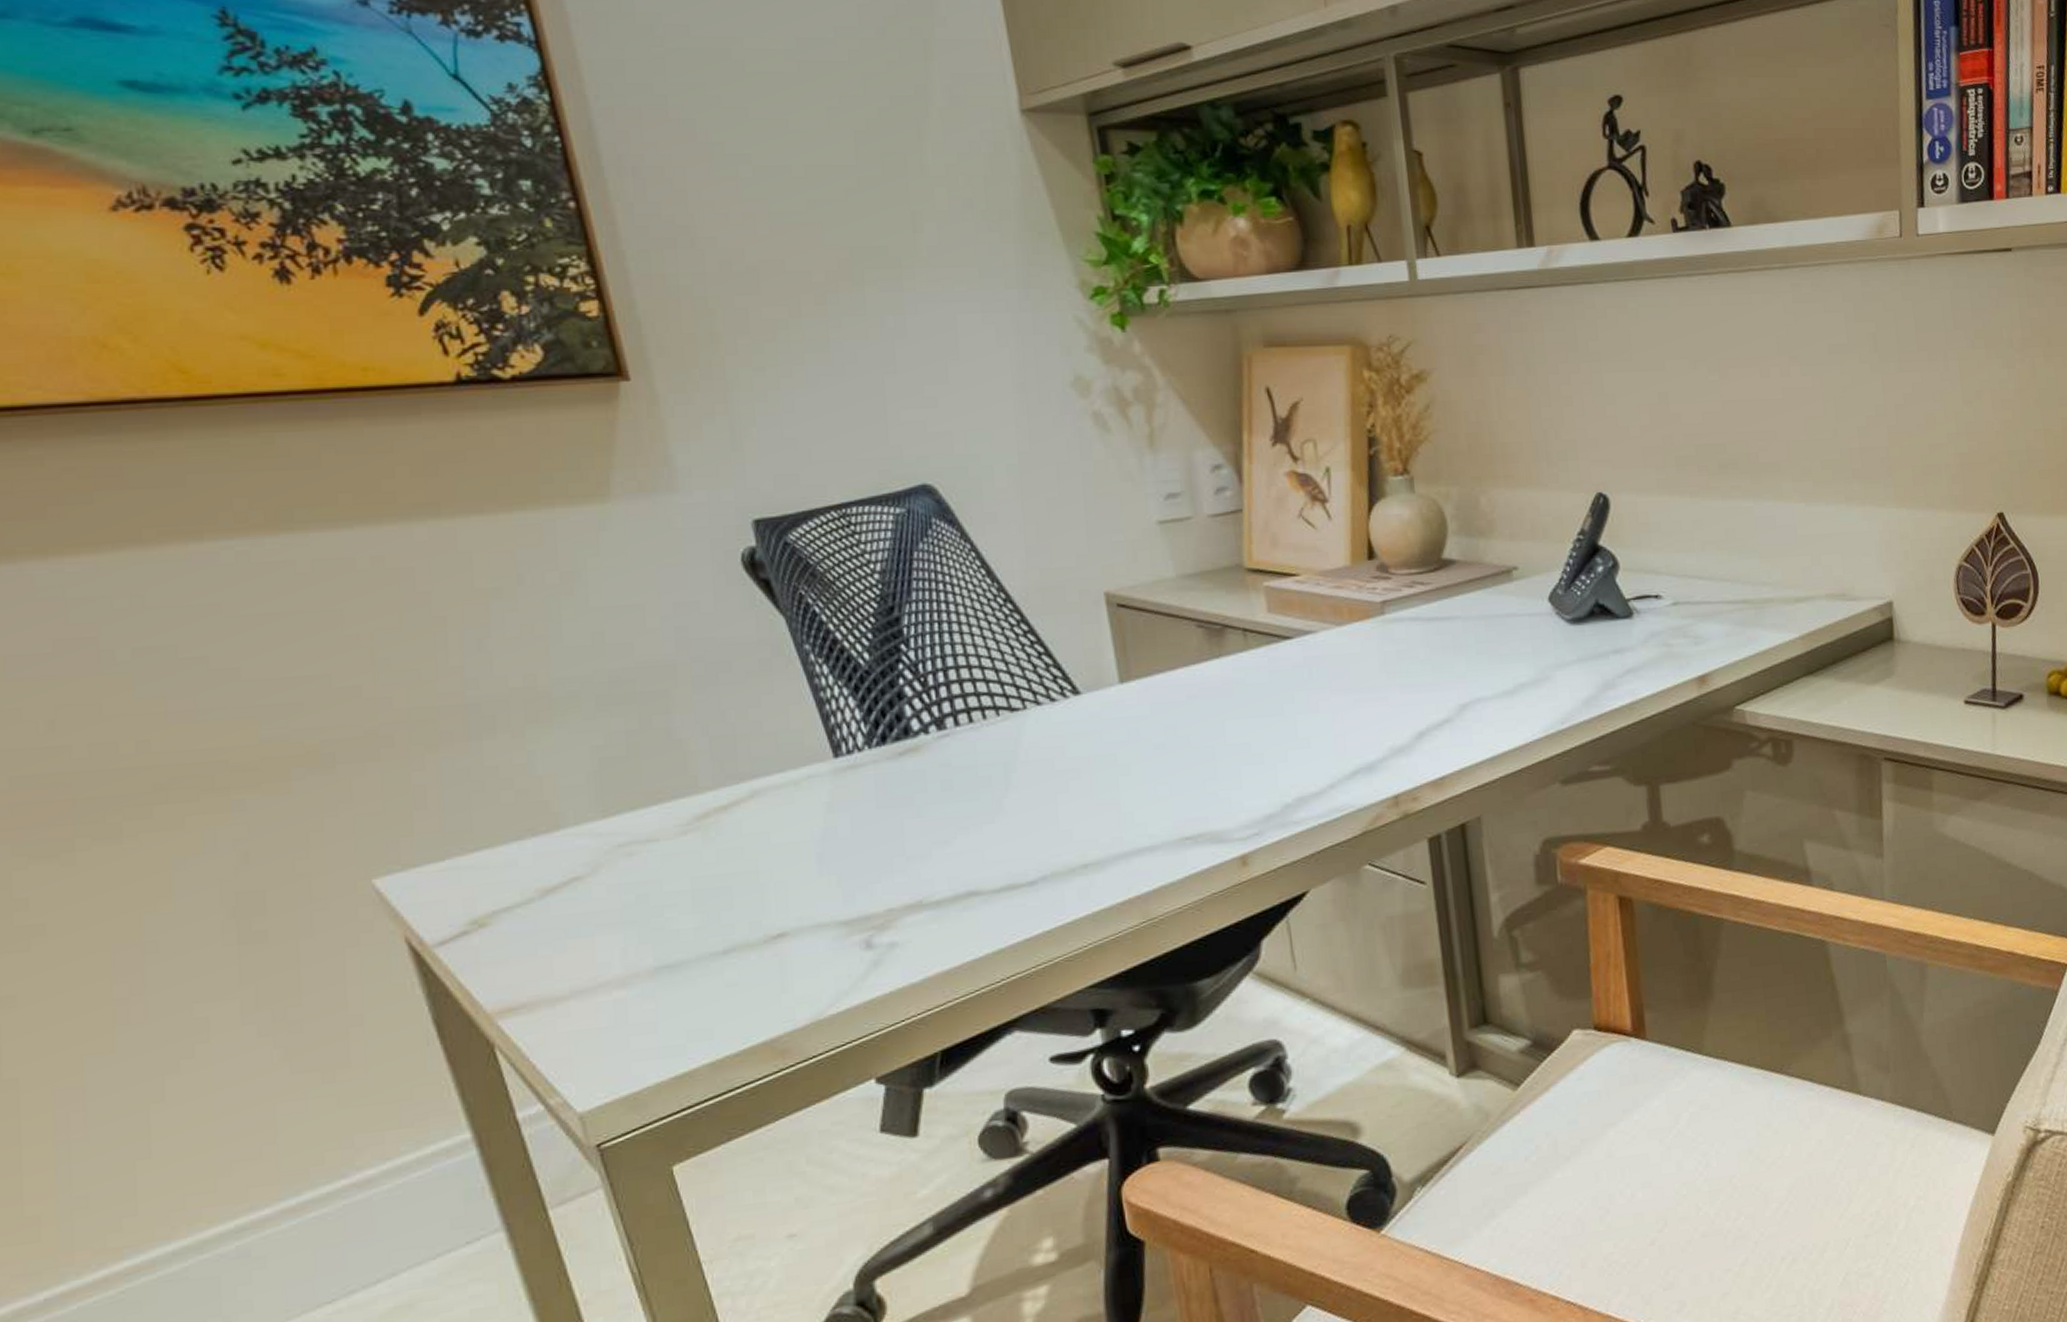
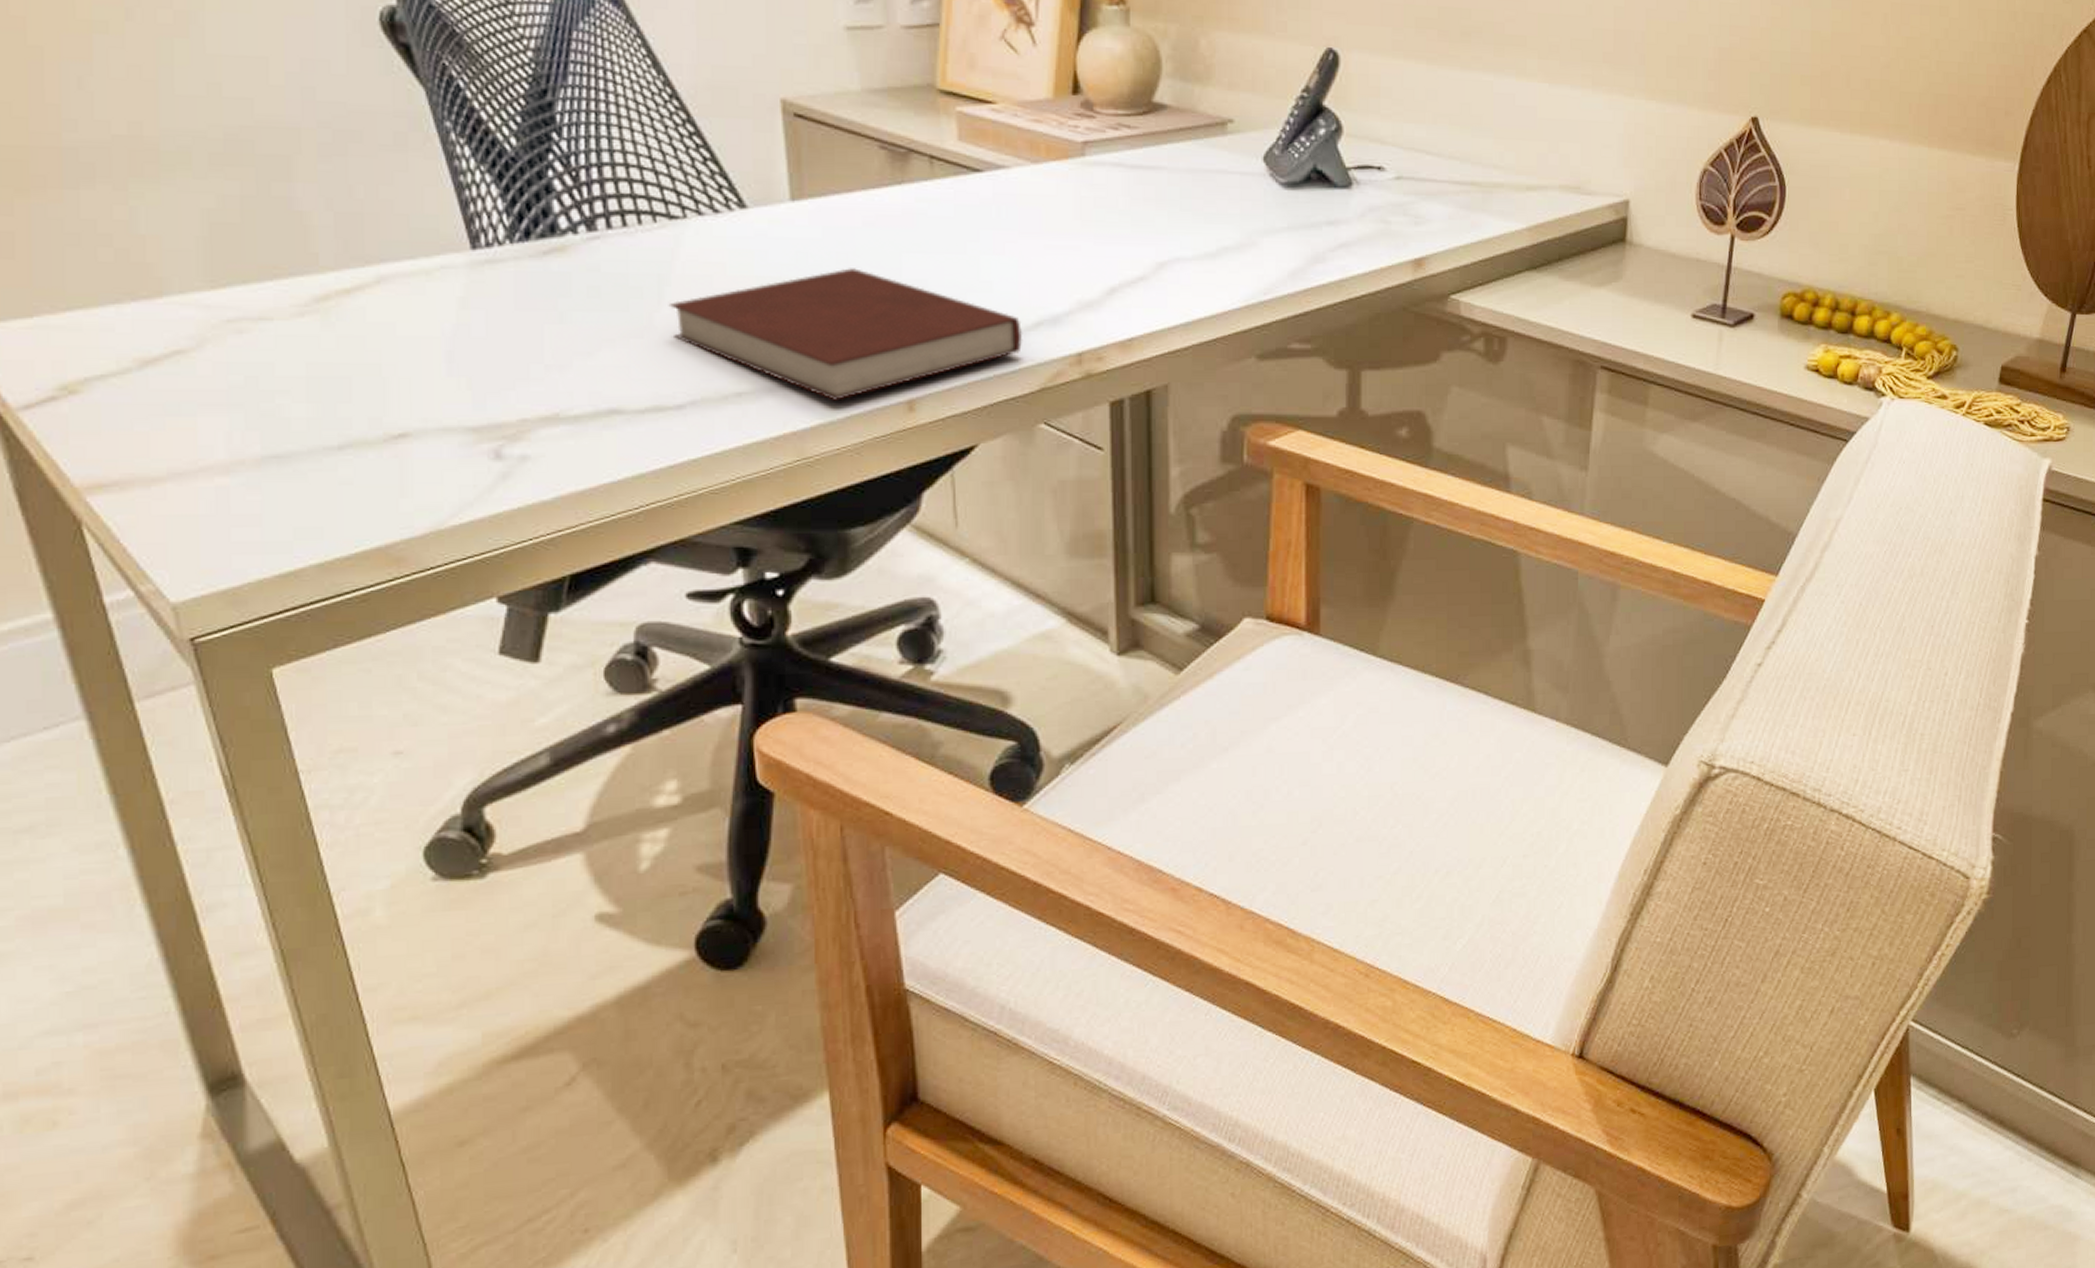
notebook: none [1015,738,1343,863] -> present [668,268,1023,401]

